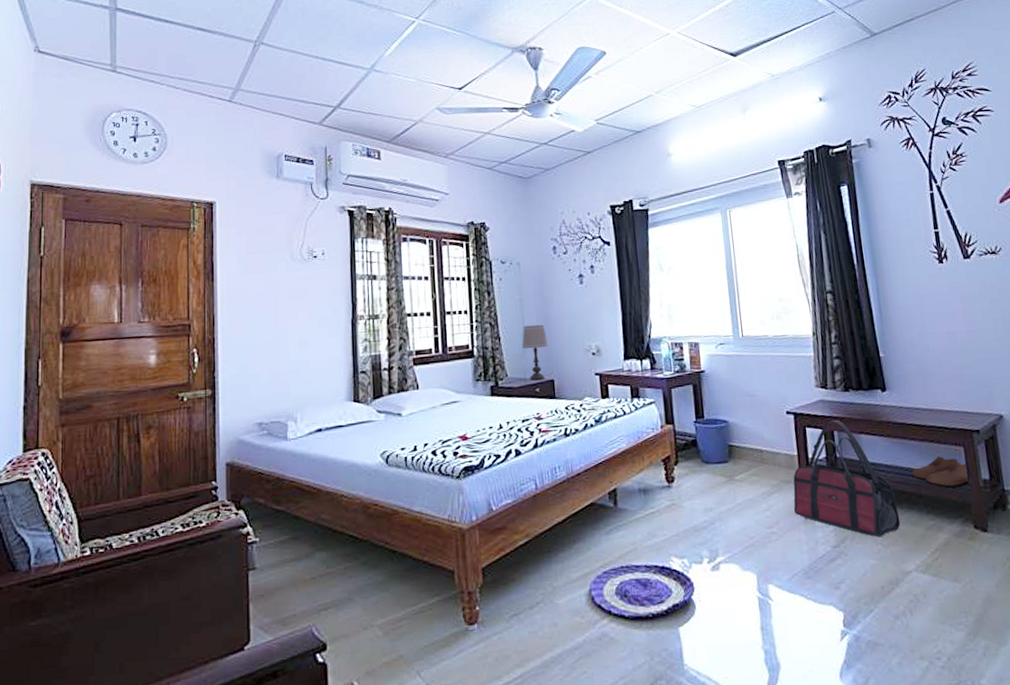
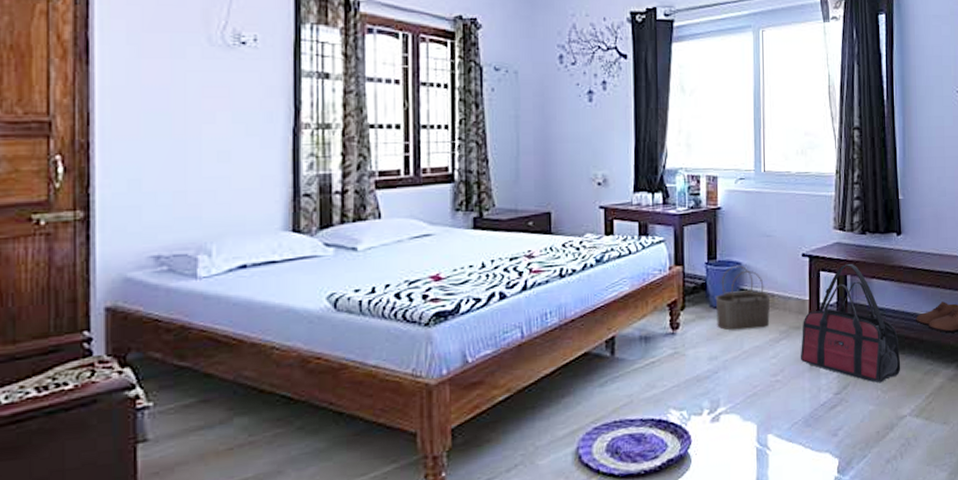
table lamp: present [522,324,548,380] -> none [514,147,546,212]
wicker basket: none [705,423,761,484] -> present [715,265,771,330]

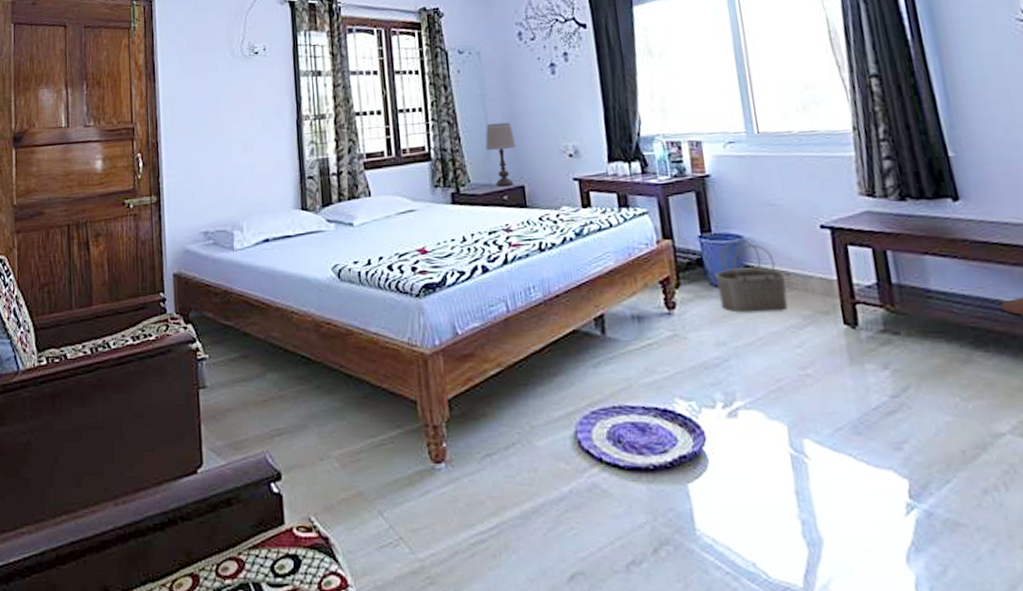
table lamp: none [514,147,546,212] -> present [485,122,516,187]
duffel bag: present [800,264,901,383] -> none [832,237,987,388]

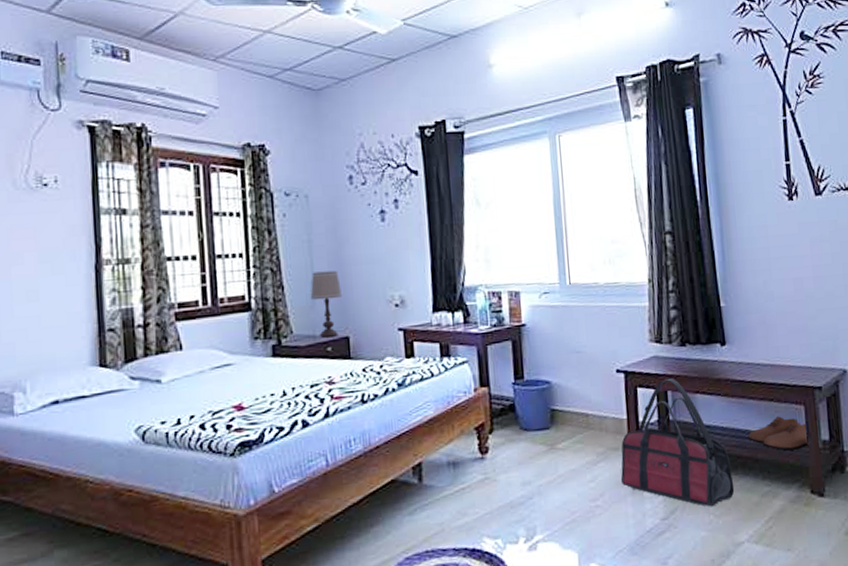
wicker basket: present [714,238,788,313] -> none [524,384,586,453]
duffel bag: none [832,237,987,388] -> present [620,379,735,507]

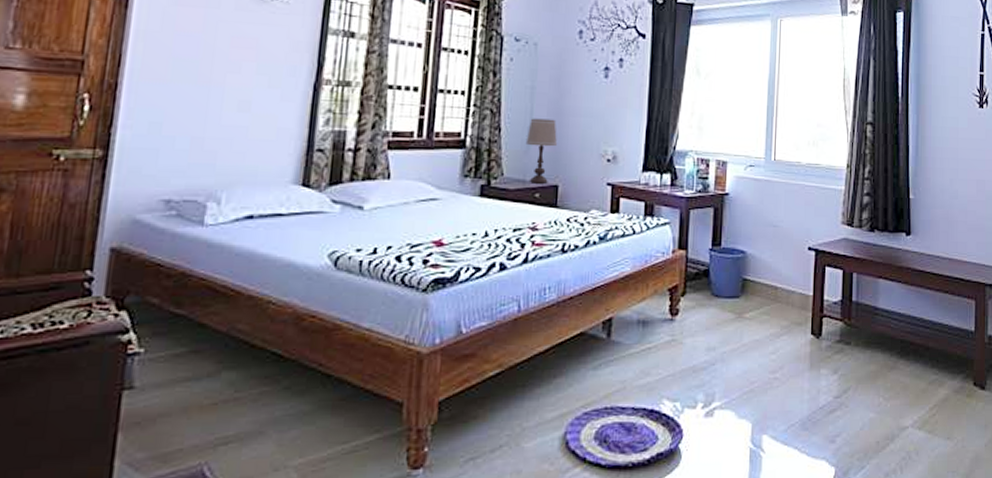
duffel bag: present [620,379,735,507] -> none [800,262,905,390]
shoe: present [748,416,809,451] -> none [922,308,976,342]

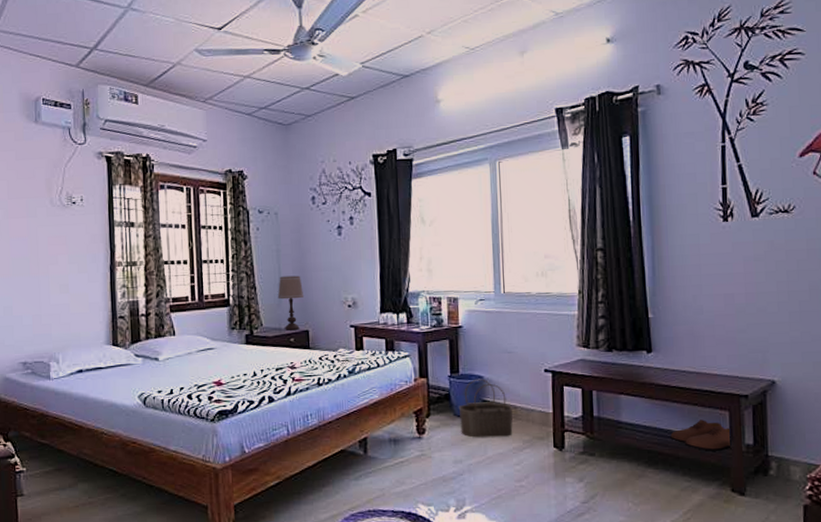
wicker basket: none [717,254,774,321] -> present [458,378,513,437]
shoe: none [922,308,976,342] -> present [670,419,732,451]

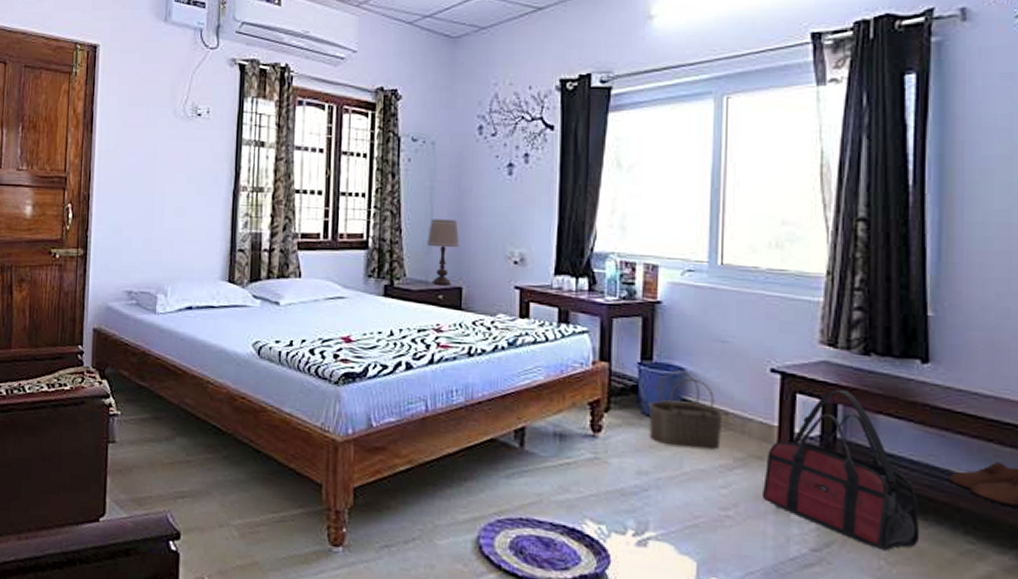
duffel bag: none [544,380,654,496] -> present [761,390,920,551]

